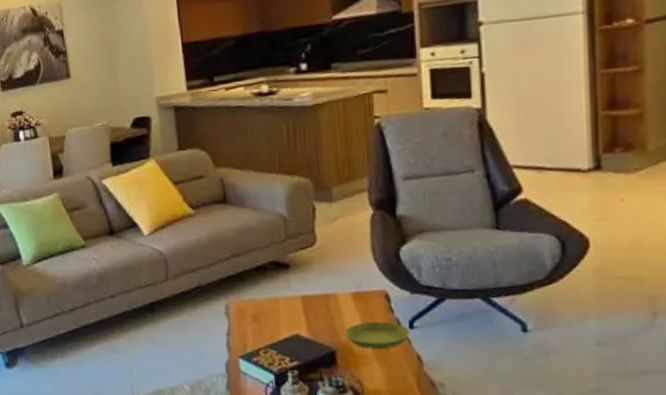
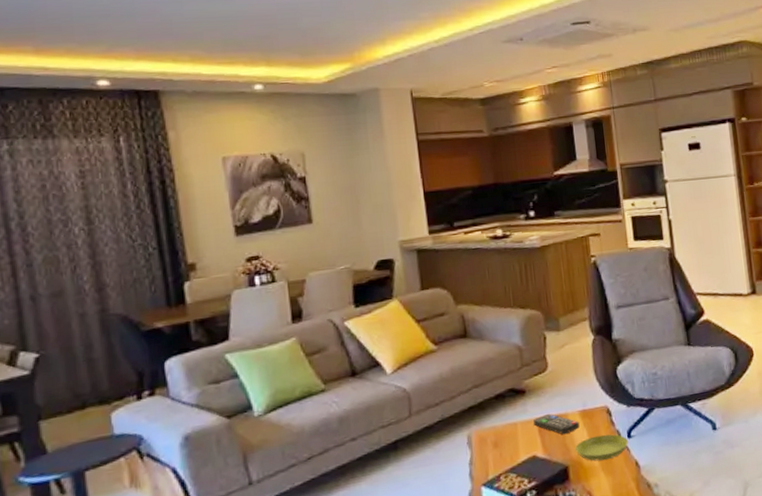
remote control: none [298,291,351,317] -> present [533,413,580,435]

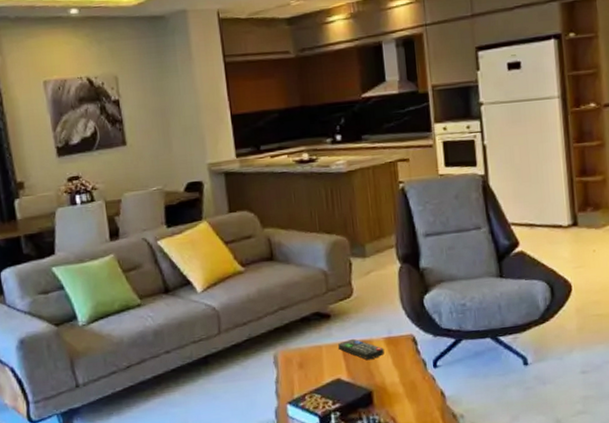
saucer: present [575,434,629,461] -> none [380,362,435,388]

